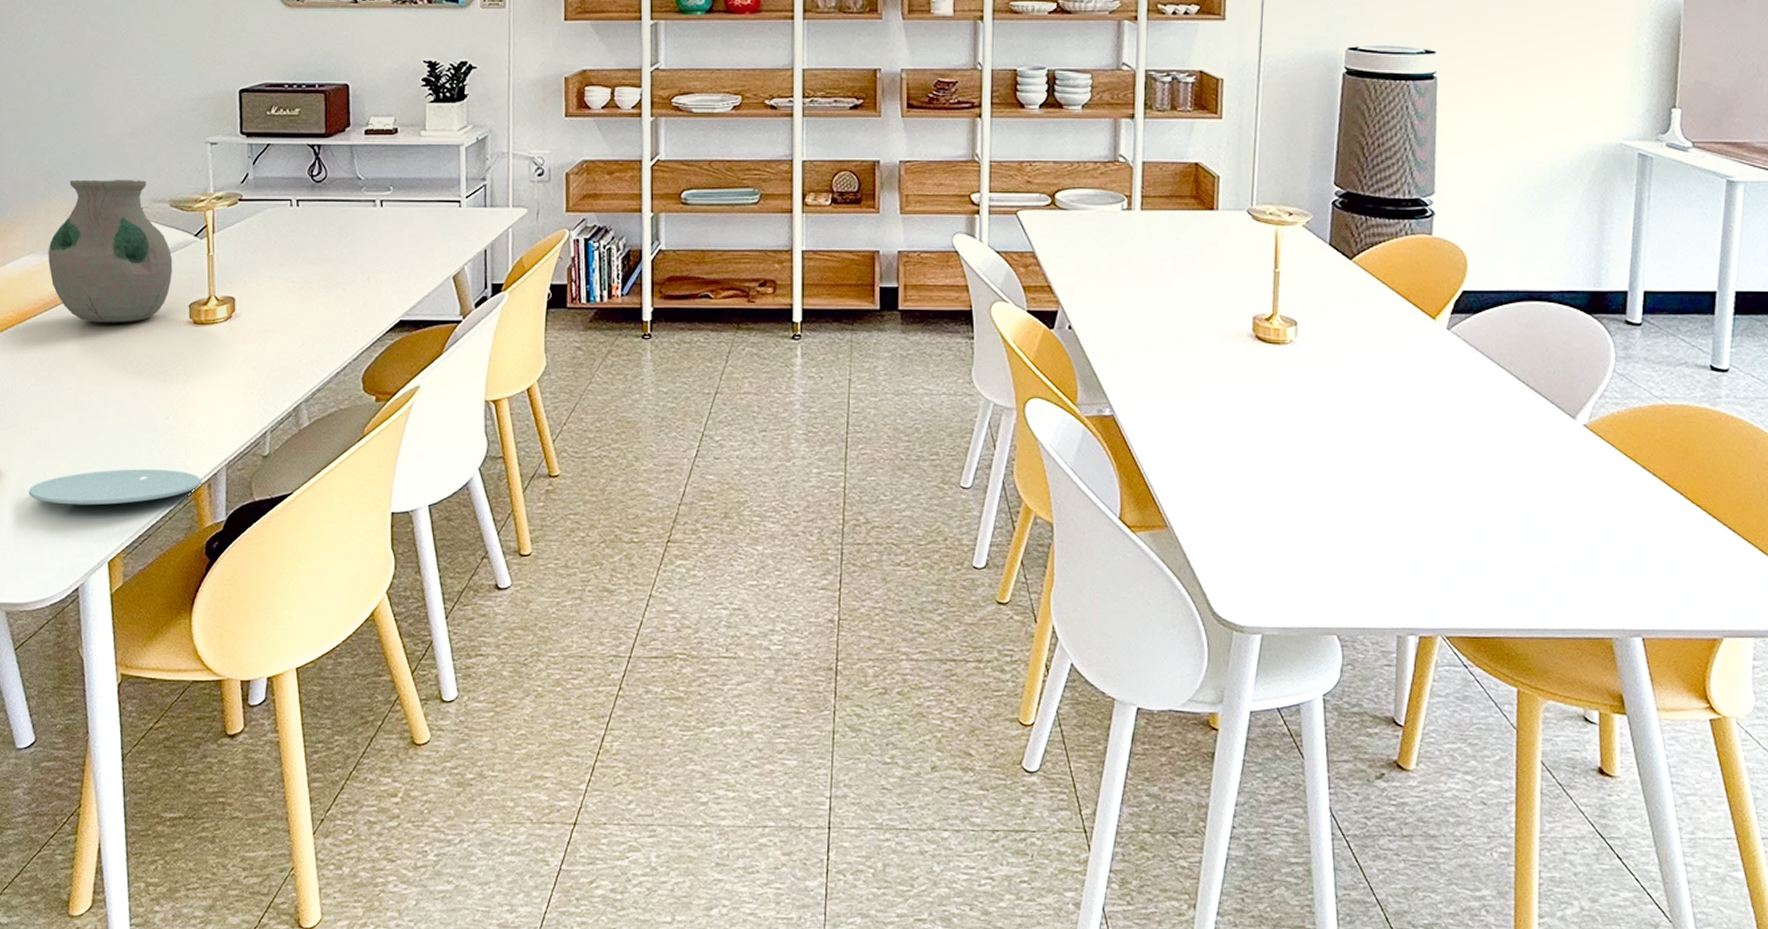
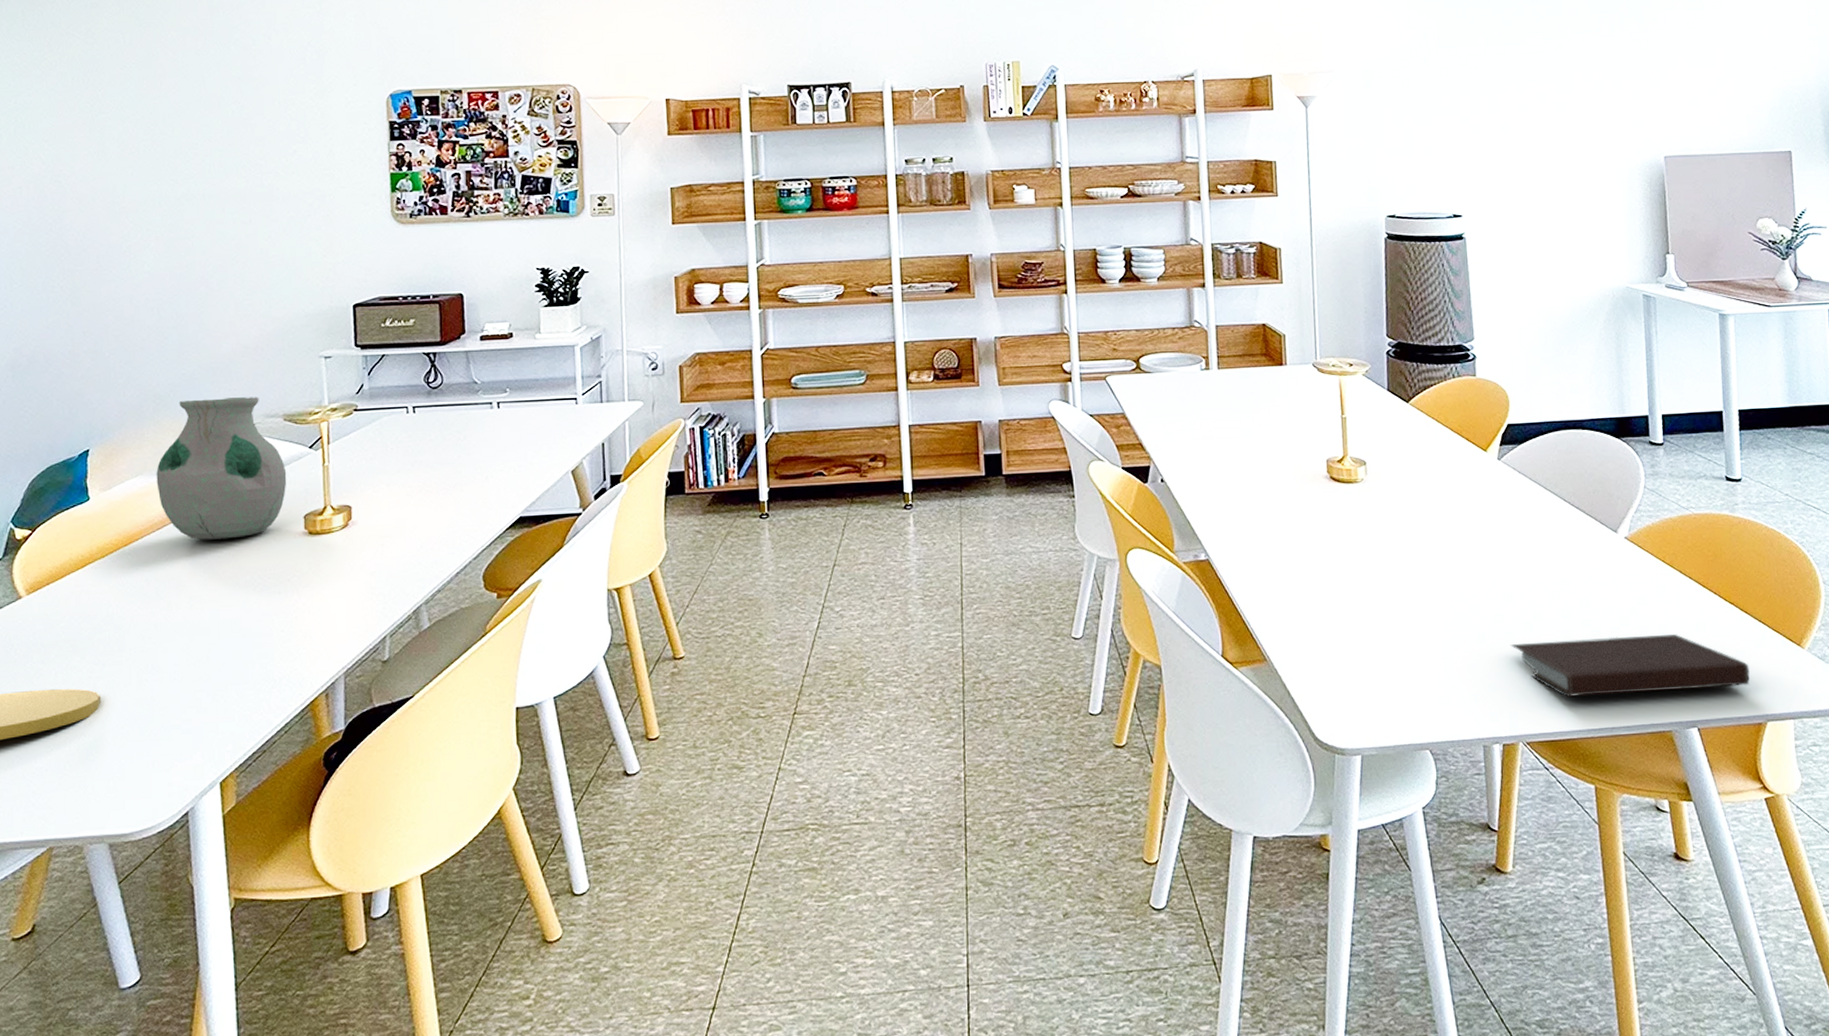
paper plate: present [28,469,200,506] -> none [134,682,317,727]
notebook: none [1439,531,1711,597] -> present [1510,634,1750,698]

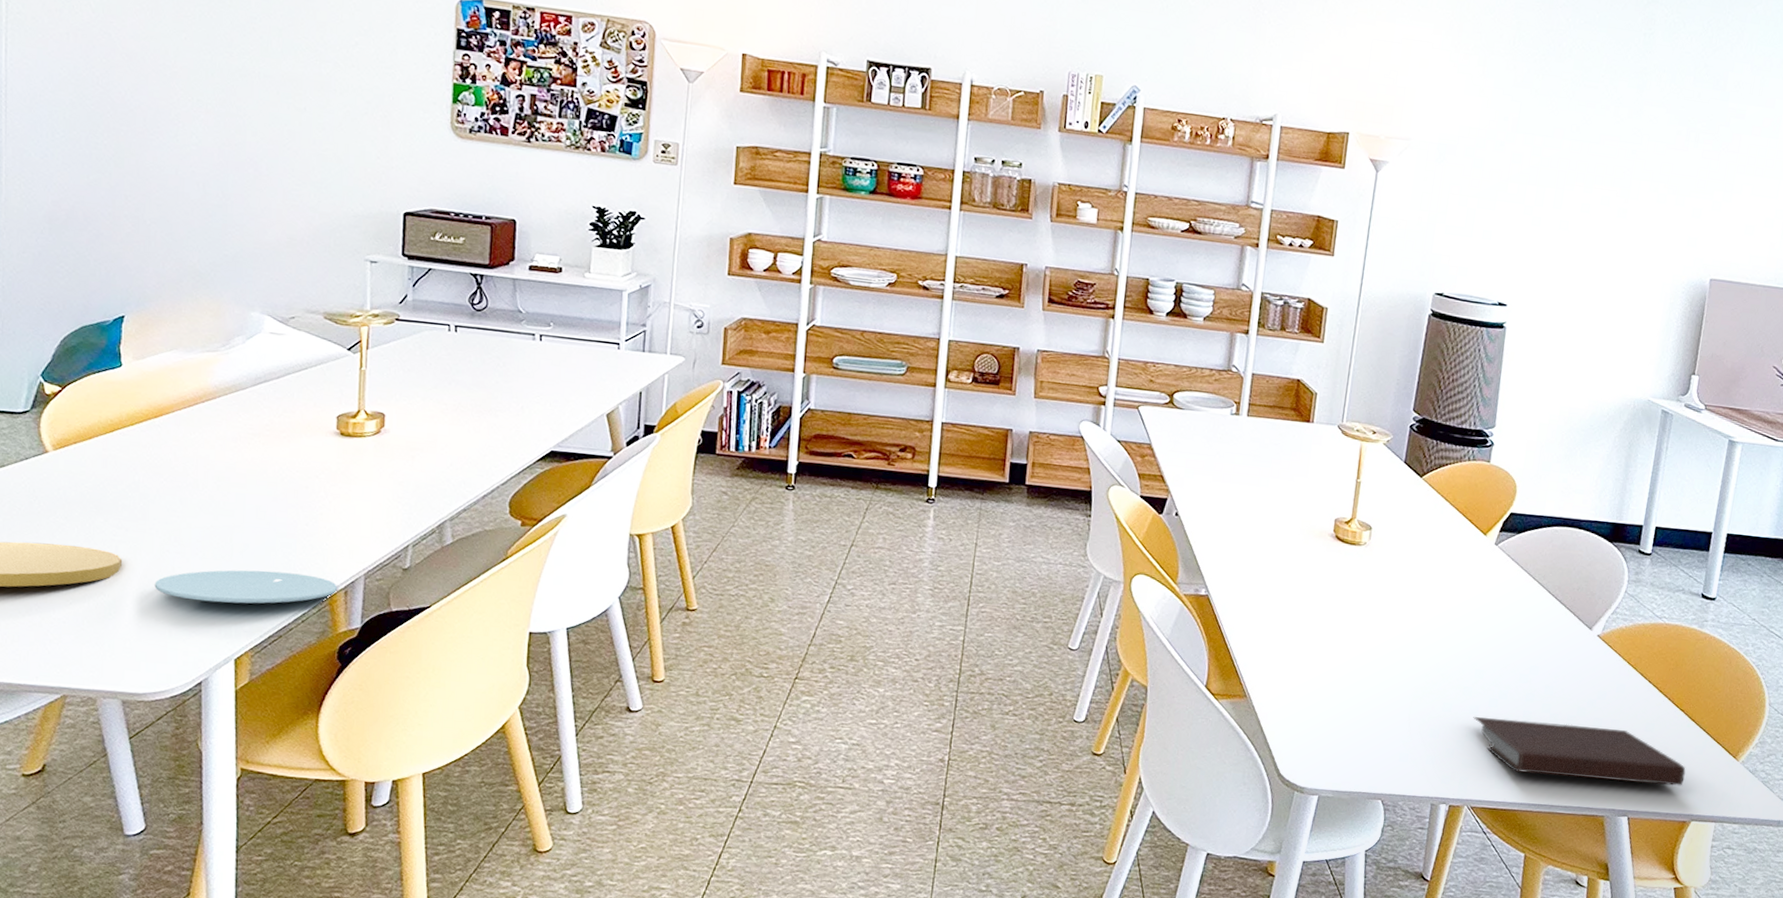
paper plate: none [134,682,317,727] -> present [154,570,337,604]
vase: present [156,397,287,540] -> none [191,282,323,428]

